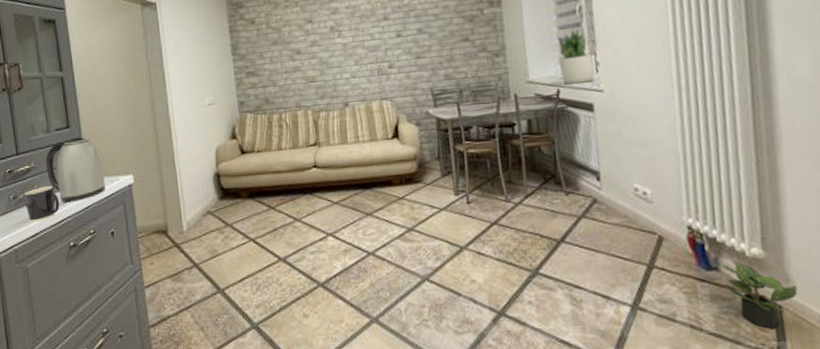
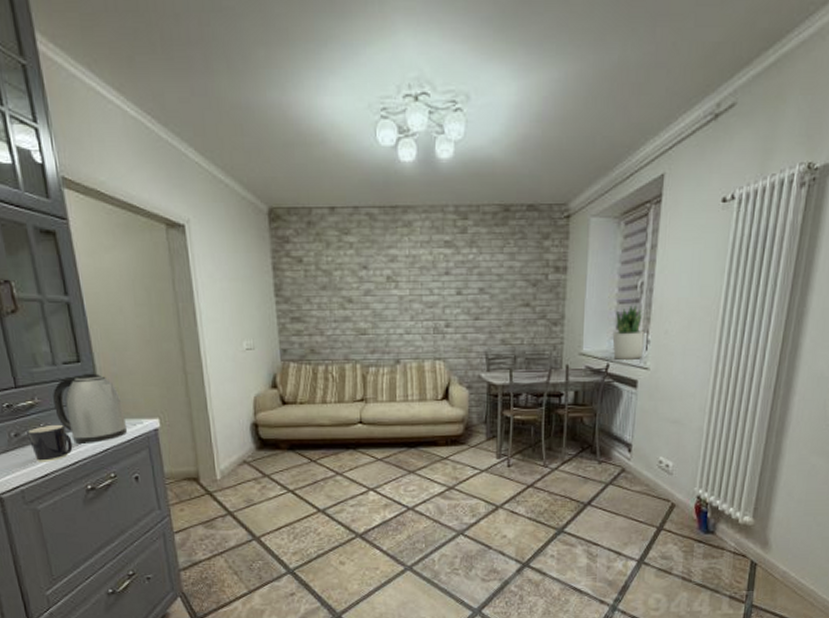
potted plant: present [722,260,798,329] -> none [718,526,772,581]

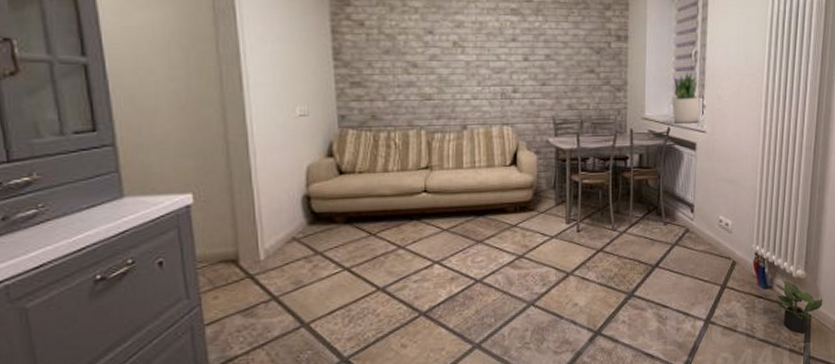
mug: present [27,424,73,462] -> none [19,203,80,250]
kettle: present [53,374,128,444] -> none [58,145,153,226]
potted plant: none [718,526,772,581] -> present [775,280,823,334]

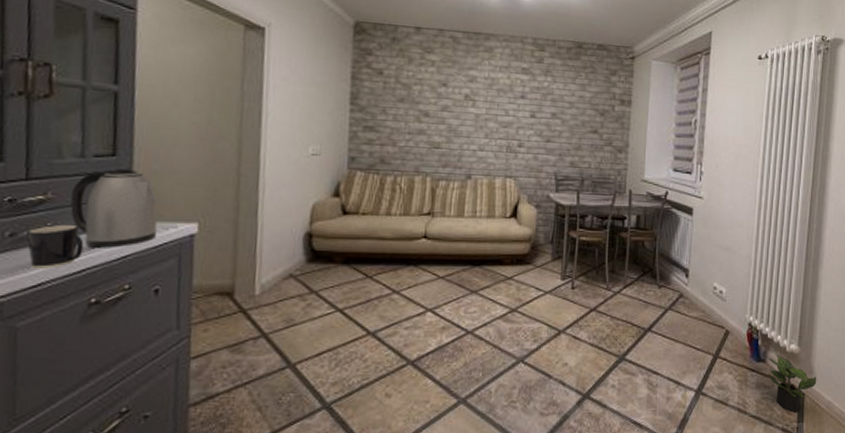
mug: none [19,203,80,250] -> present [26,224,84,269]
kettle: none [58,145,153,226] -> present [70,170,158,248]
planter: present [672,73,700,123] -> none [670,139,698,189]

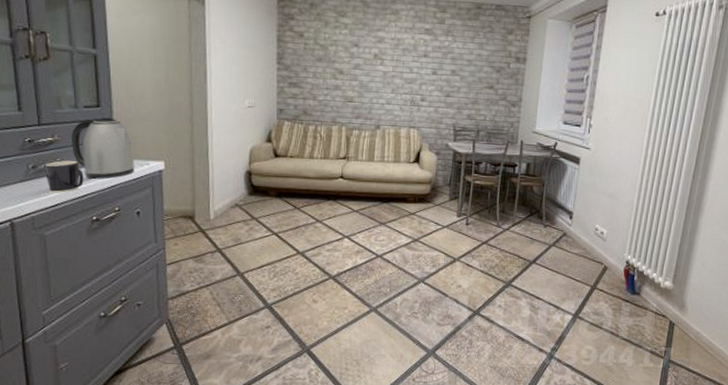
potted plant: present [768,354,817,412] -> none [642,289,688,339]

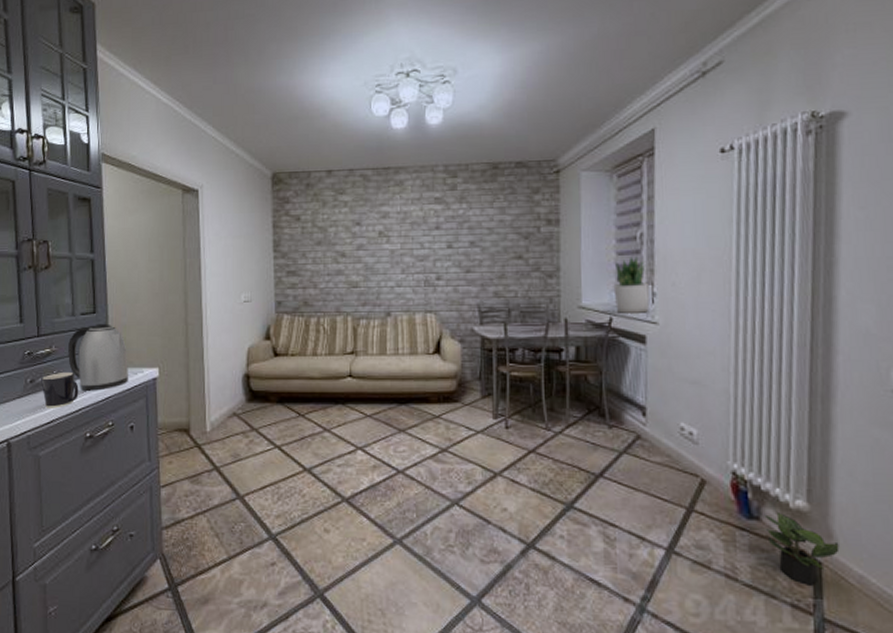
planter: none [561,94,588,140] -> present [613,257,649,313]
potted plant: none [642,289,688,339] -> present [764,511,840,586]

